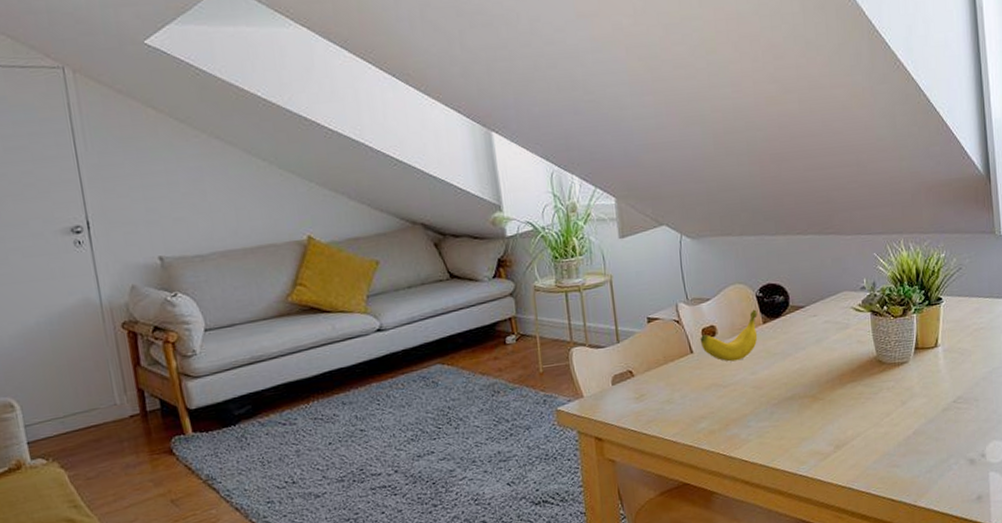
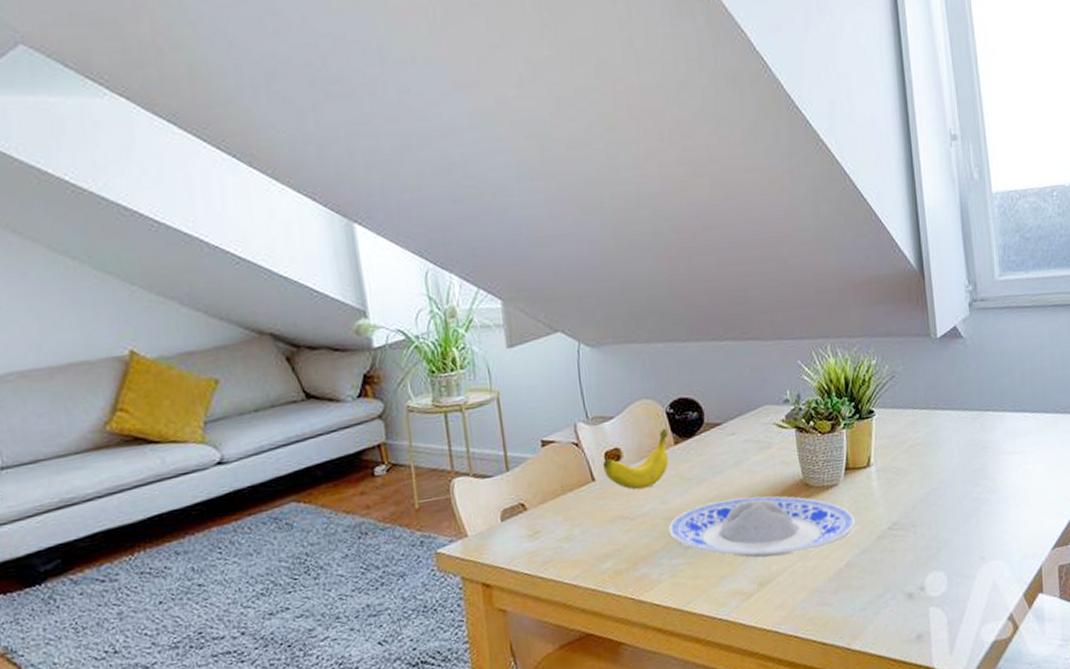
plate: none [756,370,923,424] -> present [668,496,855,558]

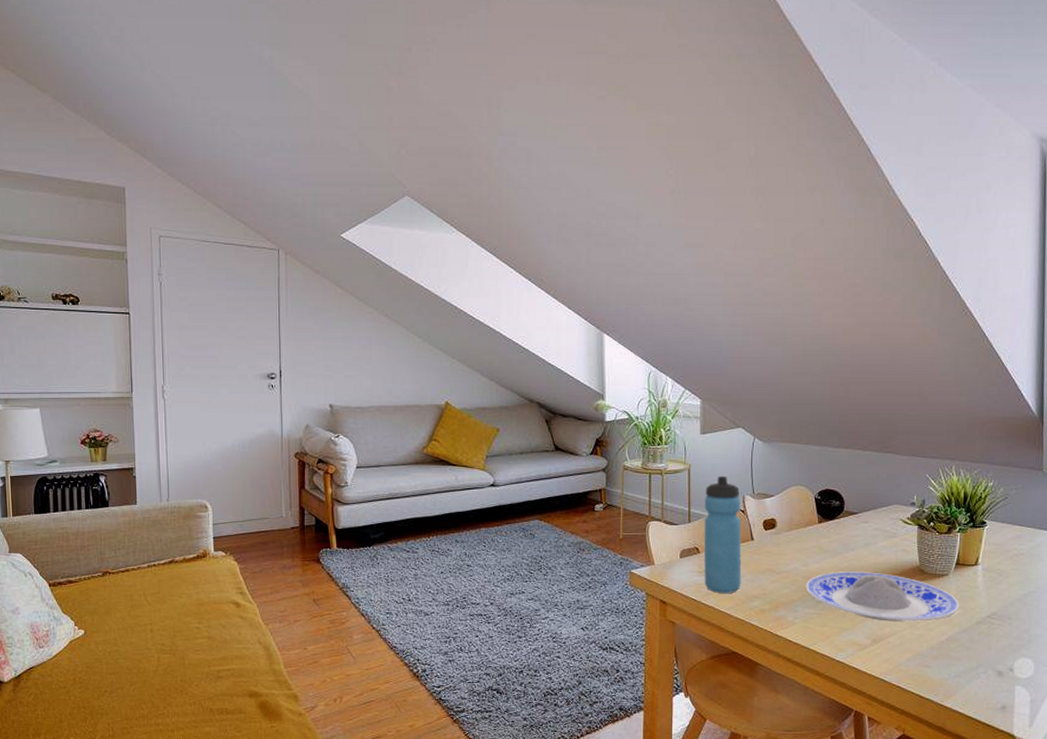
water bottle: none [523,400,587,560] -> present [704,475,742,593]
banana: present [602,428,669,490] -> none [760,510,814,552]

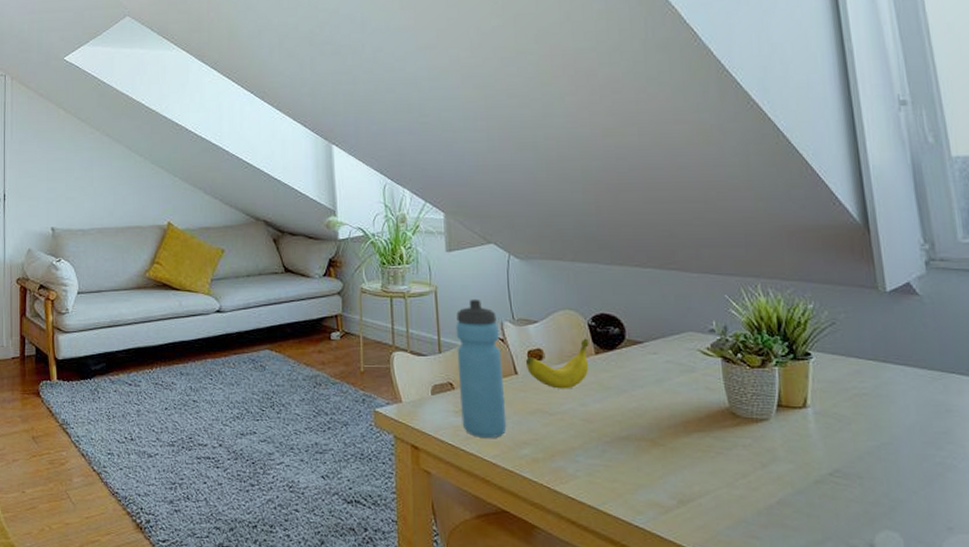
banana: none [760,510,814,552] -> present [525,338,589,389]
plate: present [805,571,959,622] -> none [586,413,789,479]

